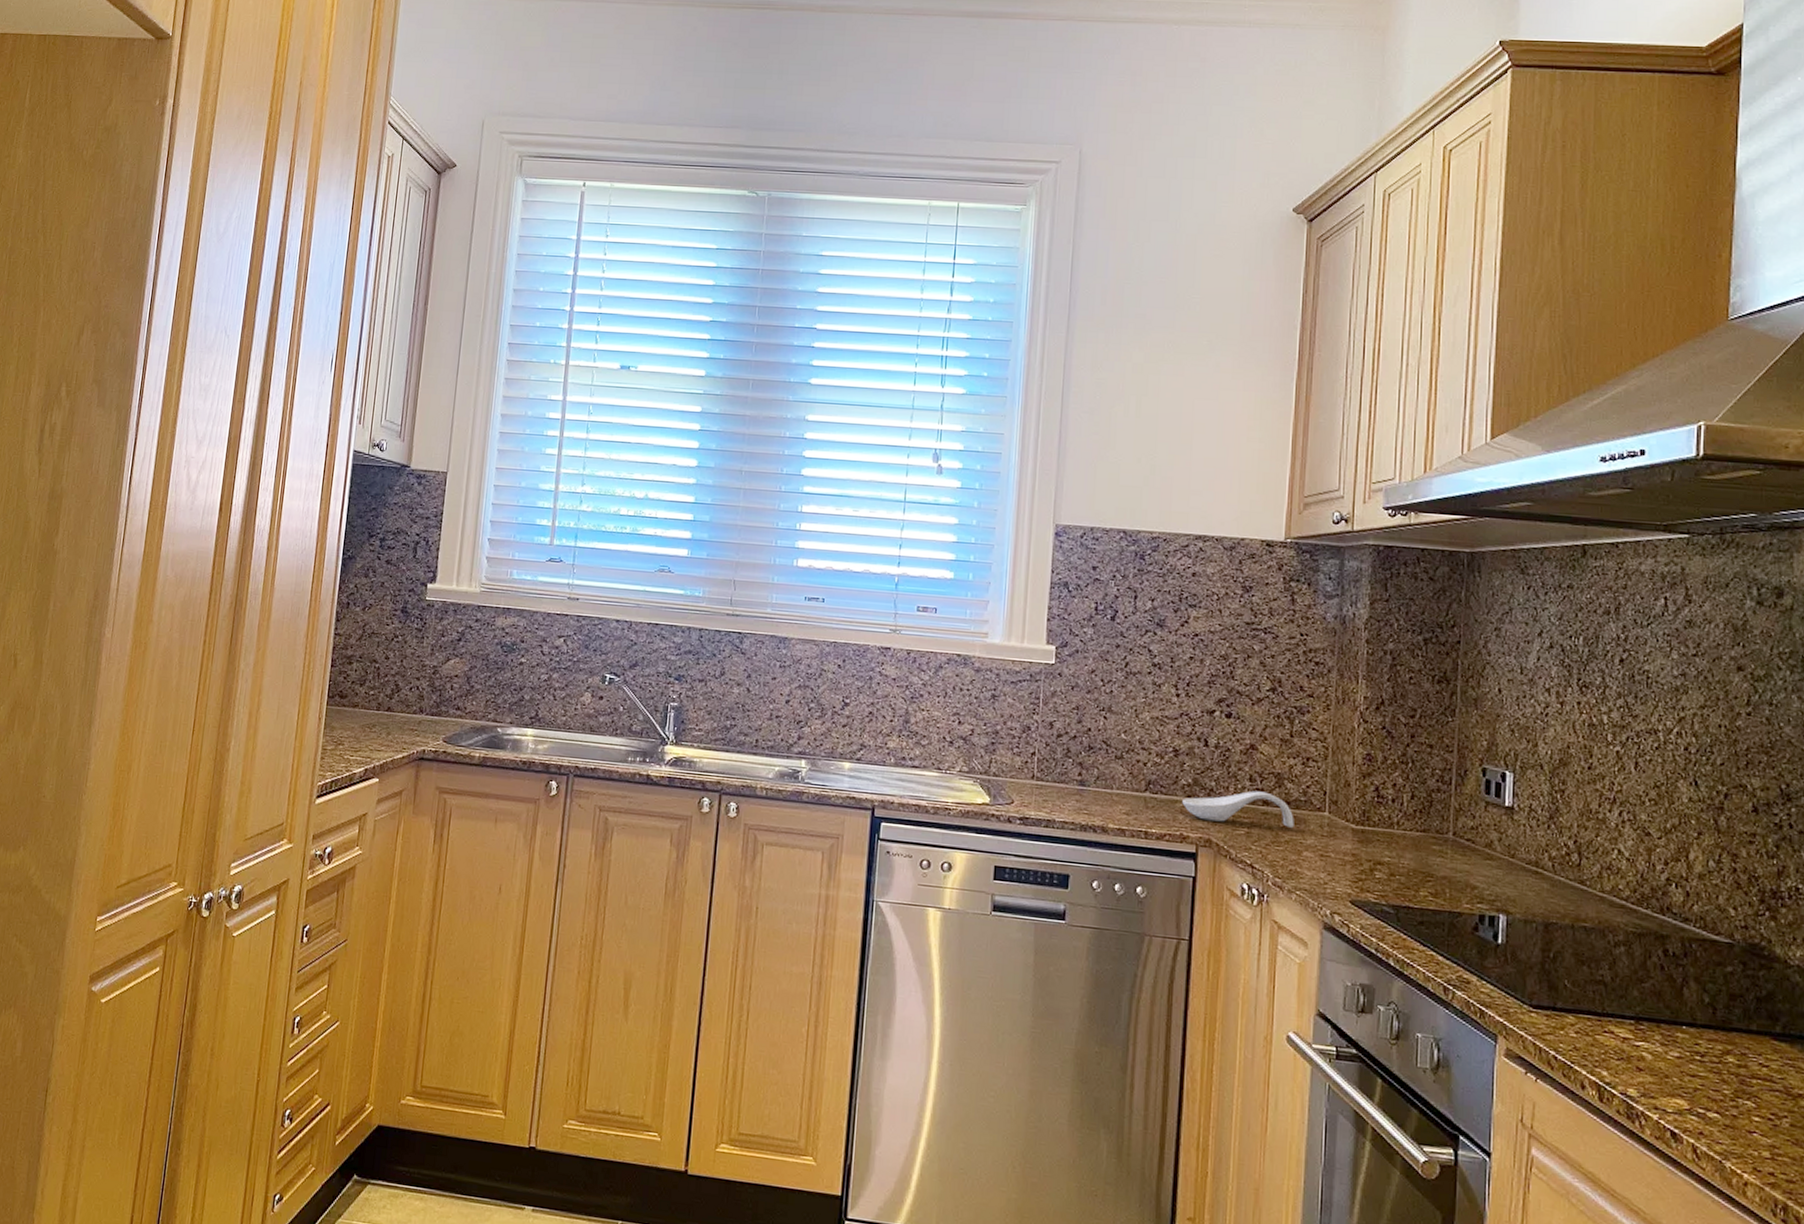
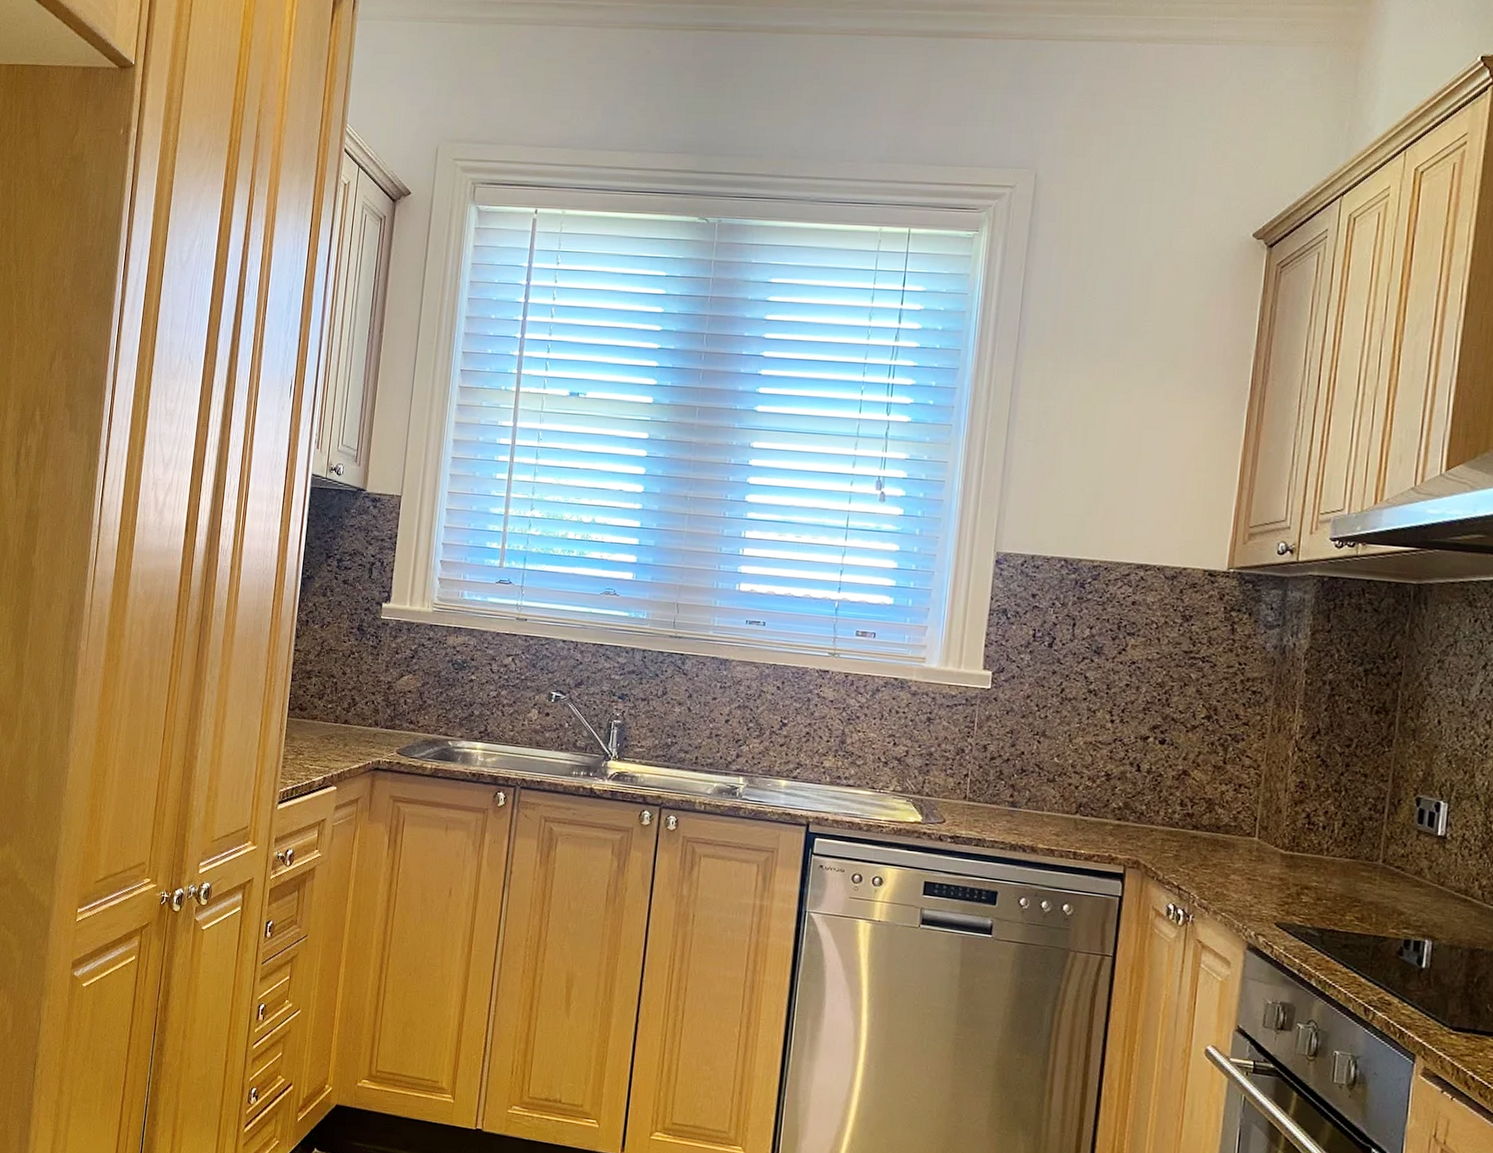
spoon rest: present [1182,790,1294,829] -> none [1112,815,1223,853]

